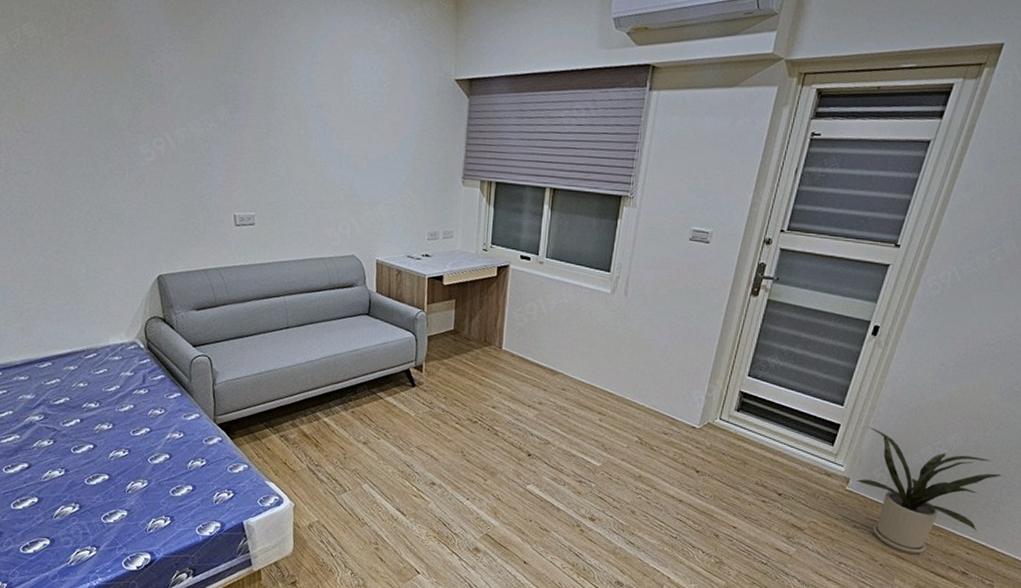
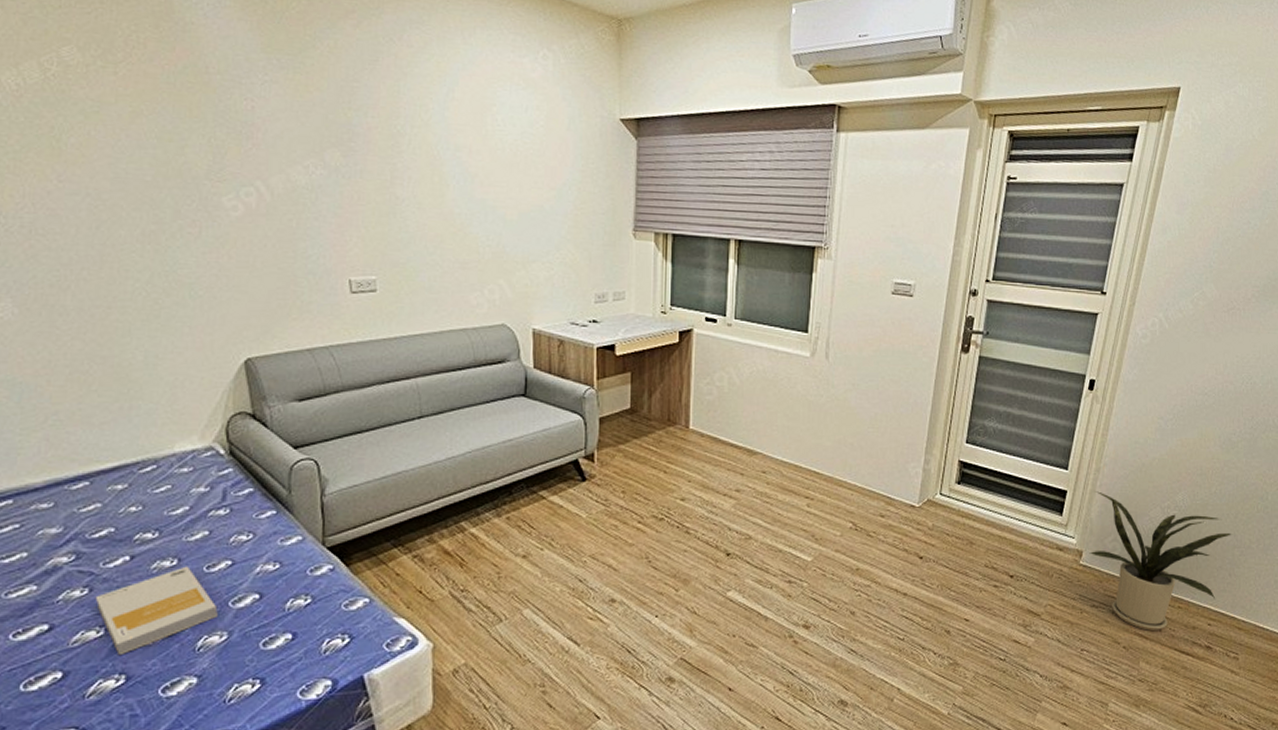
book: none [57,430,141,491] -> present [95,566,218,656]

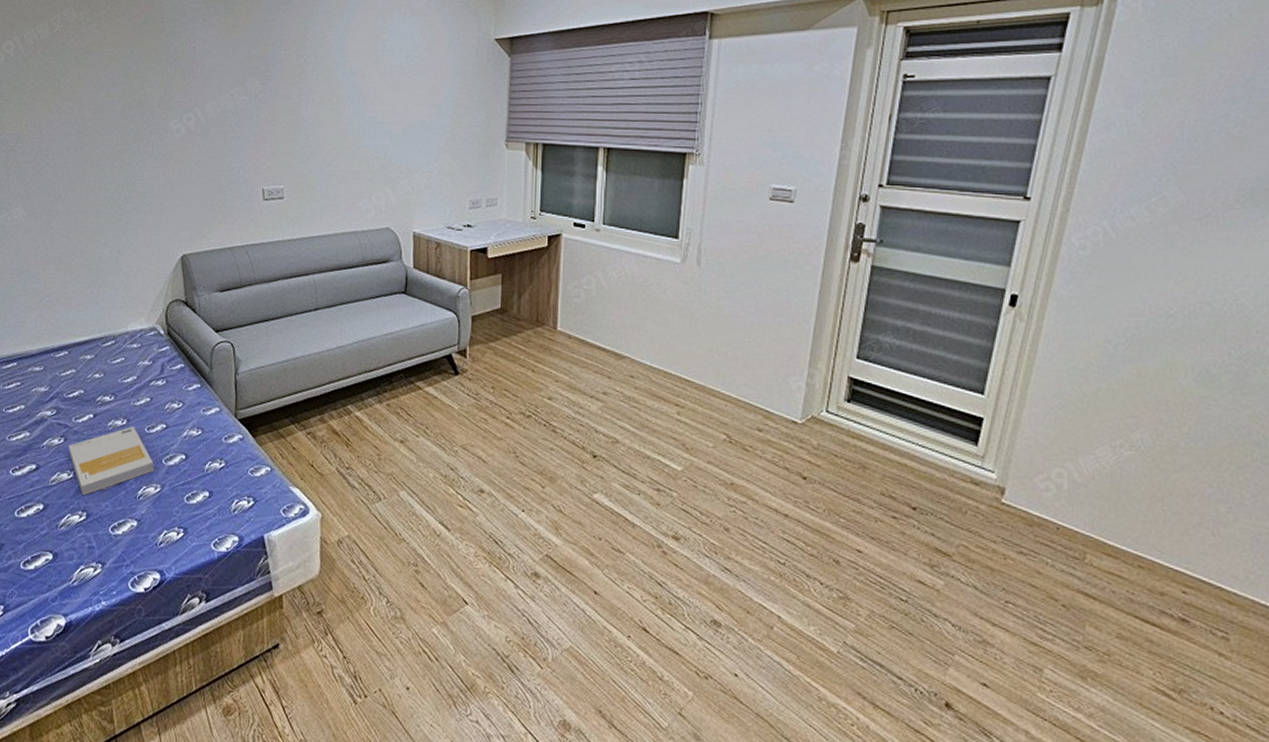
house plant: present [1089,491,1233,631] -> none [1014,421,1216,591]

